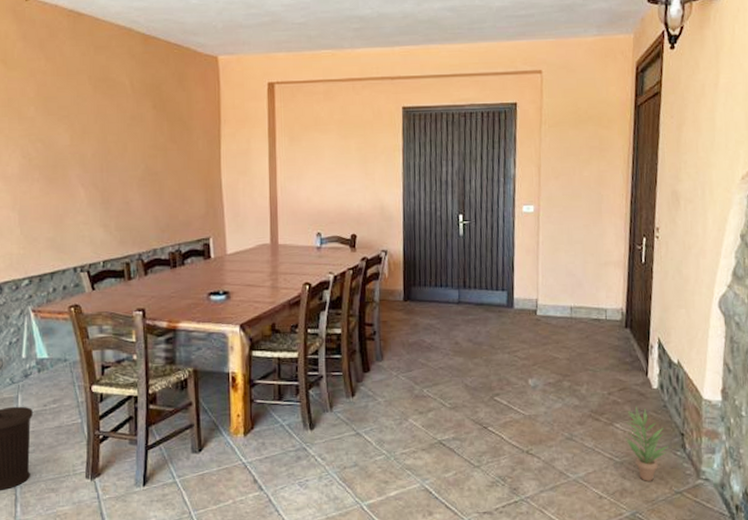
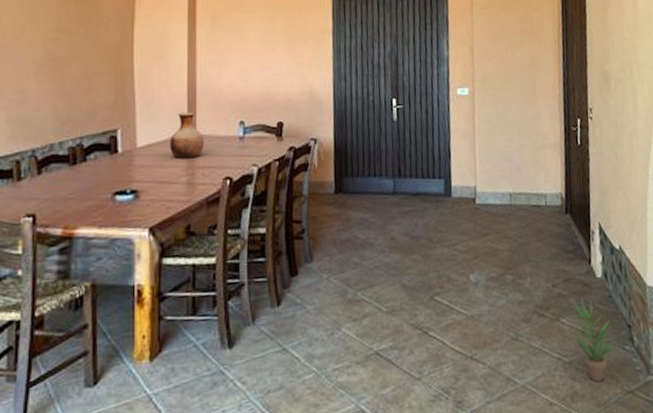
vase: none [255,223,285,266] -> present [170,112,204,159]

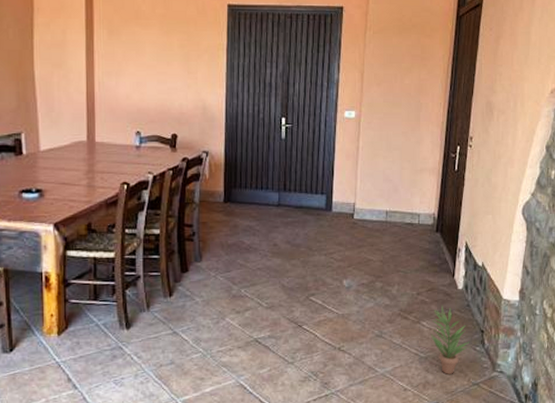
vase: present [170,112,204,159] -> none [71,120,103,164]

